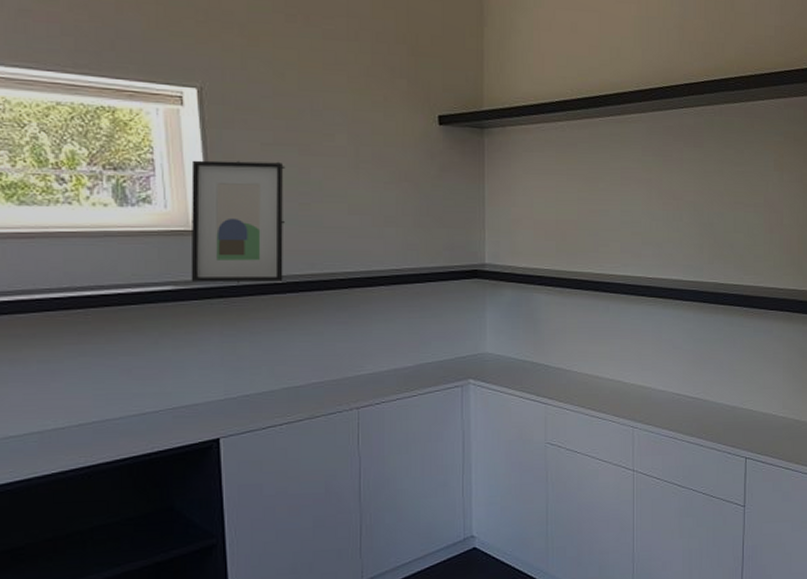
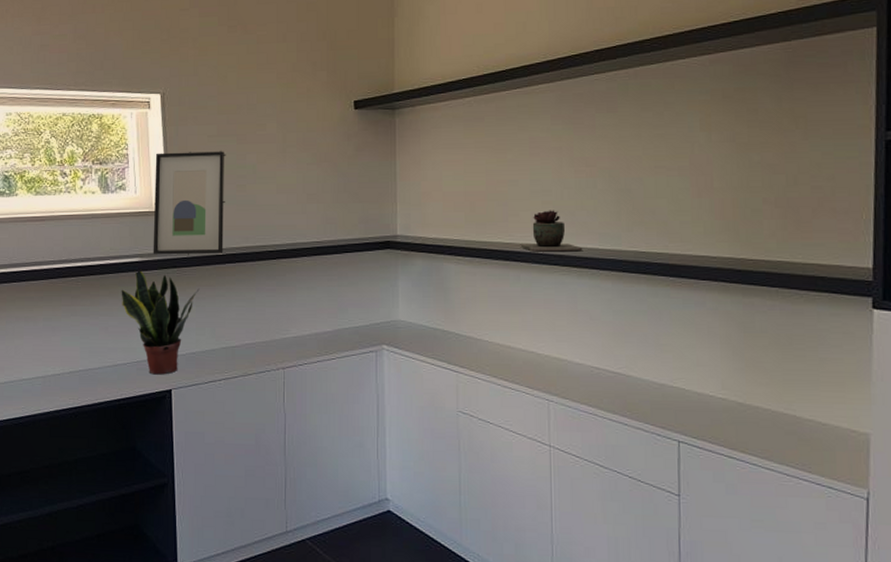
potted plant: none [148,301,254,423] -> present [121,270,200,375]
succulent plant: none [610,241,667,283] -> present [520,210,582,252]

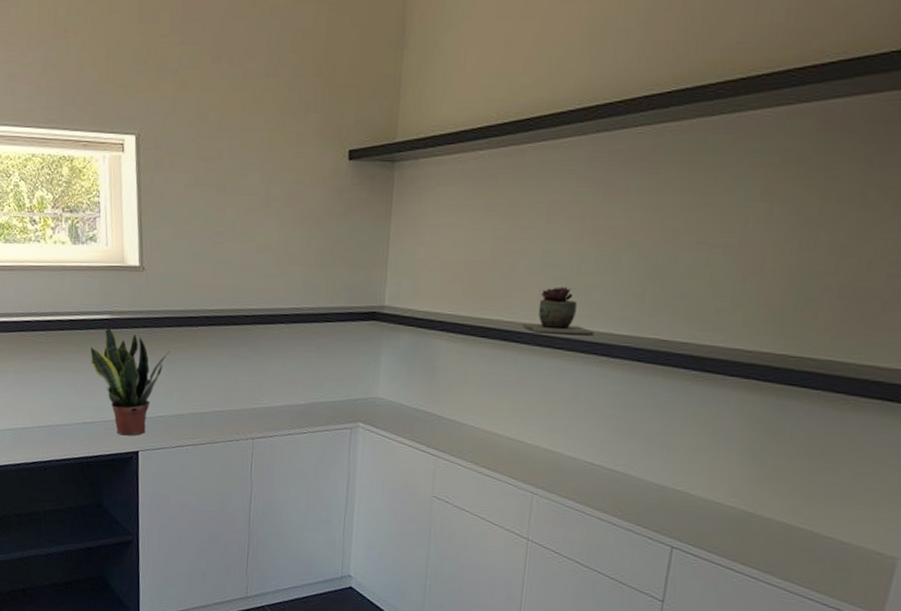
picture frame: present [153,150,227,256] -> none [123,201,204,316]

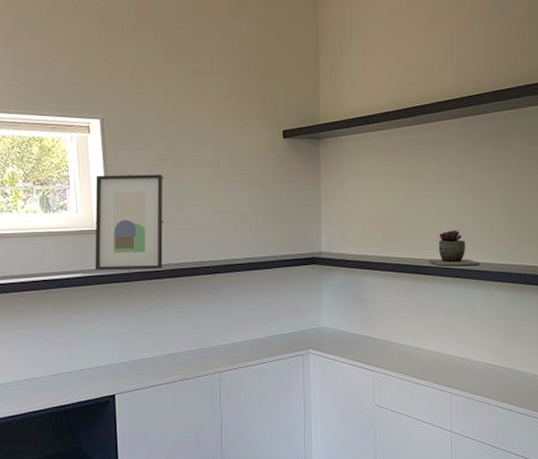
potted plant: present [90,328,170,436] -> none [64,285,141,382]
picture frame: none [123,201,204,316] -> present [95,173,165,272]

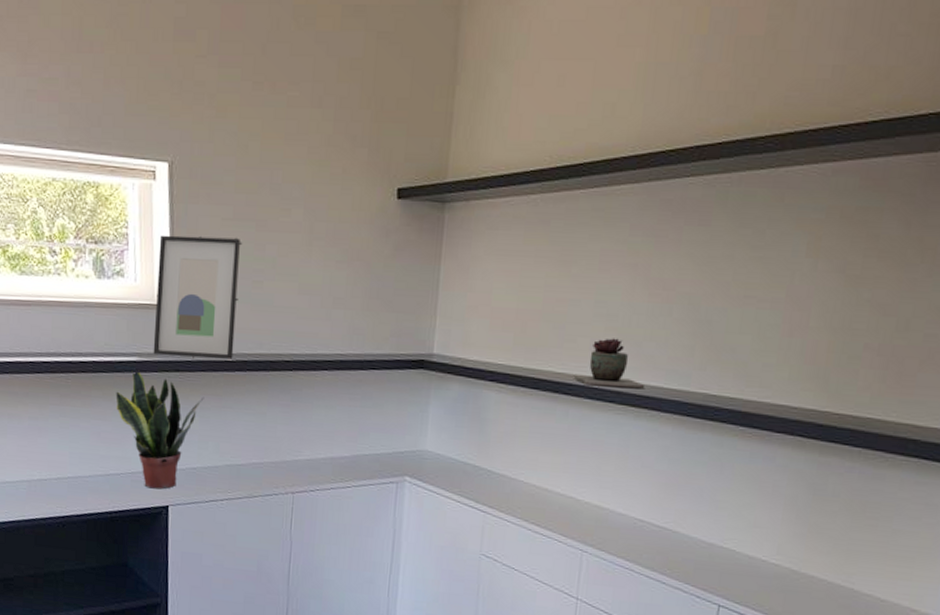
potted plant: none [64,285,141,382] -> present [115,371,204,490]

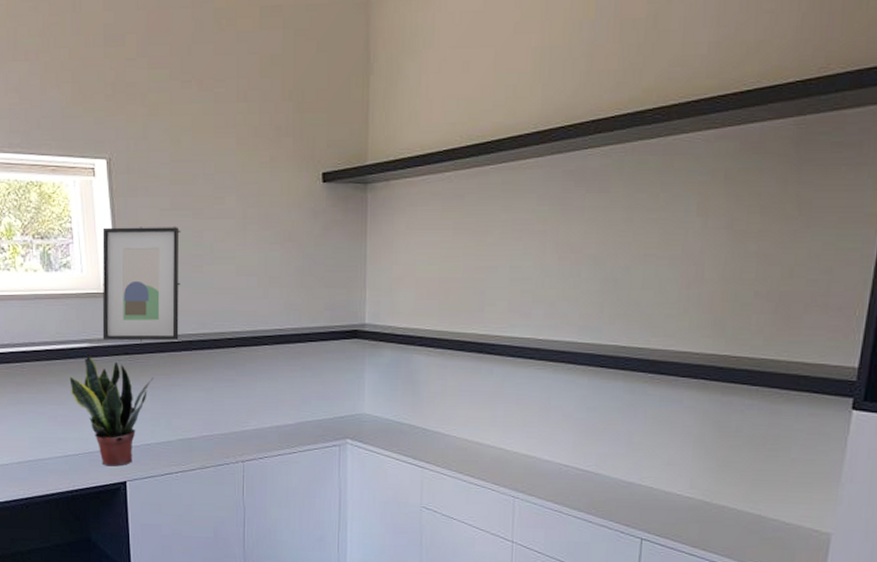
succulent plant: present [573,338,644,389] -> none [495,300,560,345]

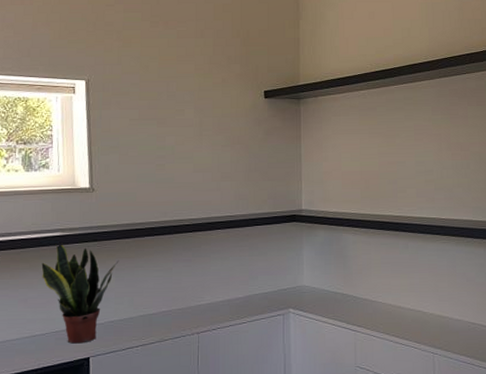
picture frame: present [102,225,181,342] -> none [74,132,147,230]

